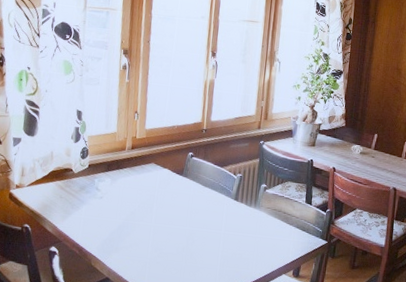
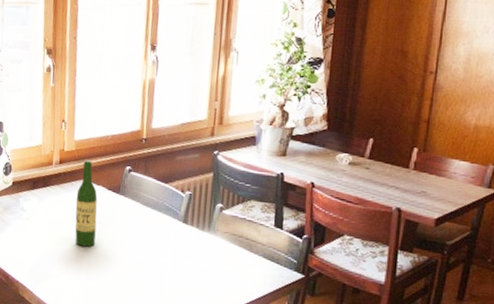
wine bottle: none [143,146,164,222] -> present [75,160,98,247]

